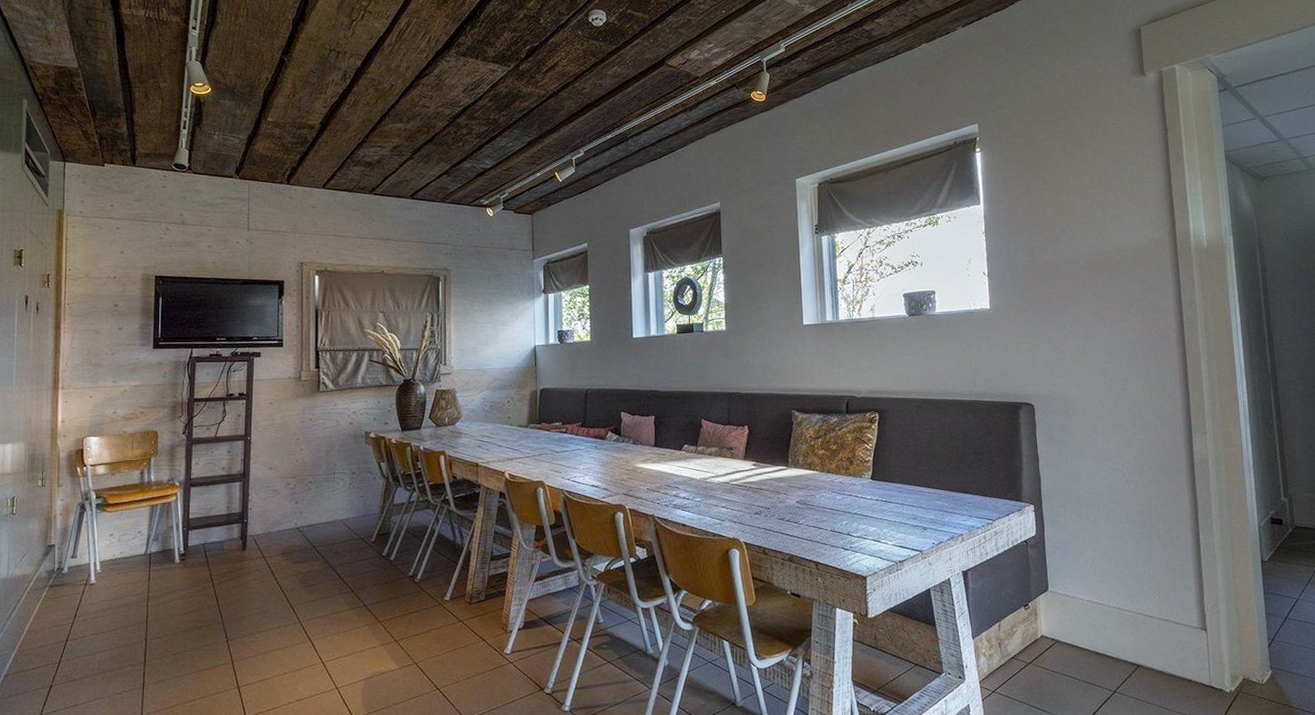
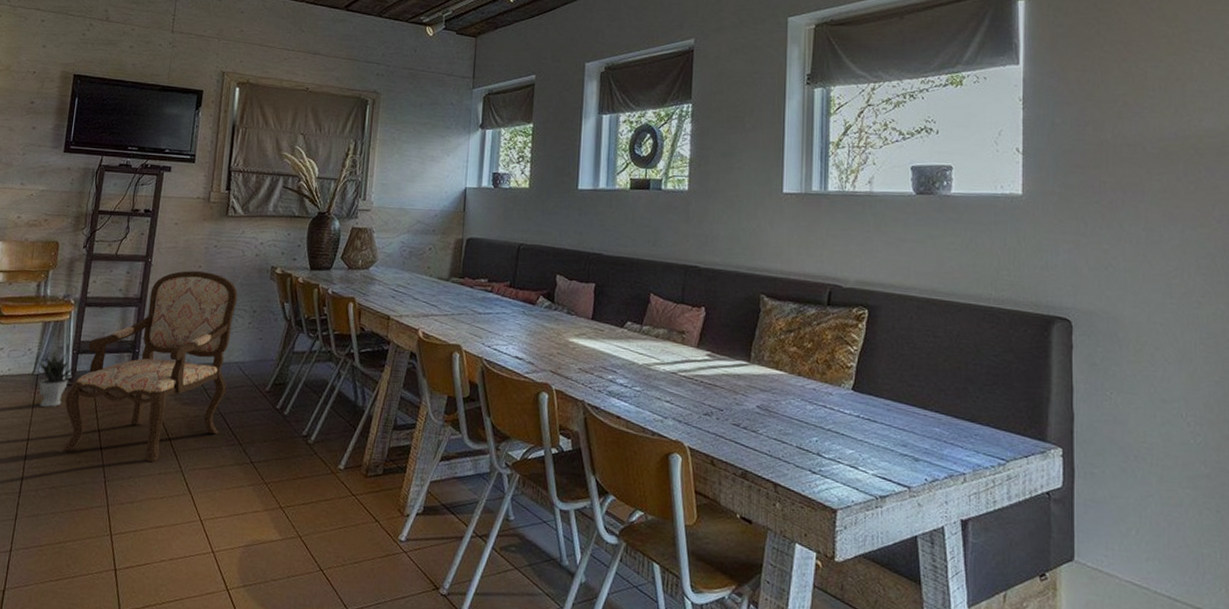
potted plant: none [150,532,189,582] -> present [38,353,78,407]
armchair: none [181,443,337,619] -> present [61,271,238,462]

